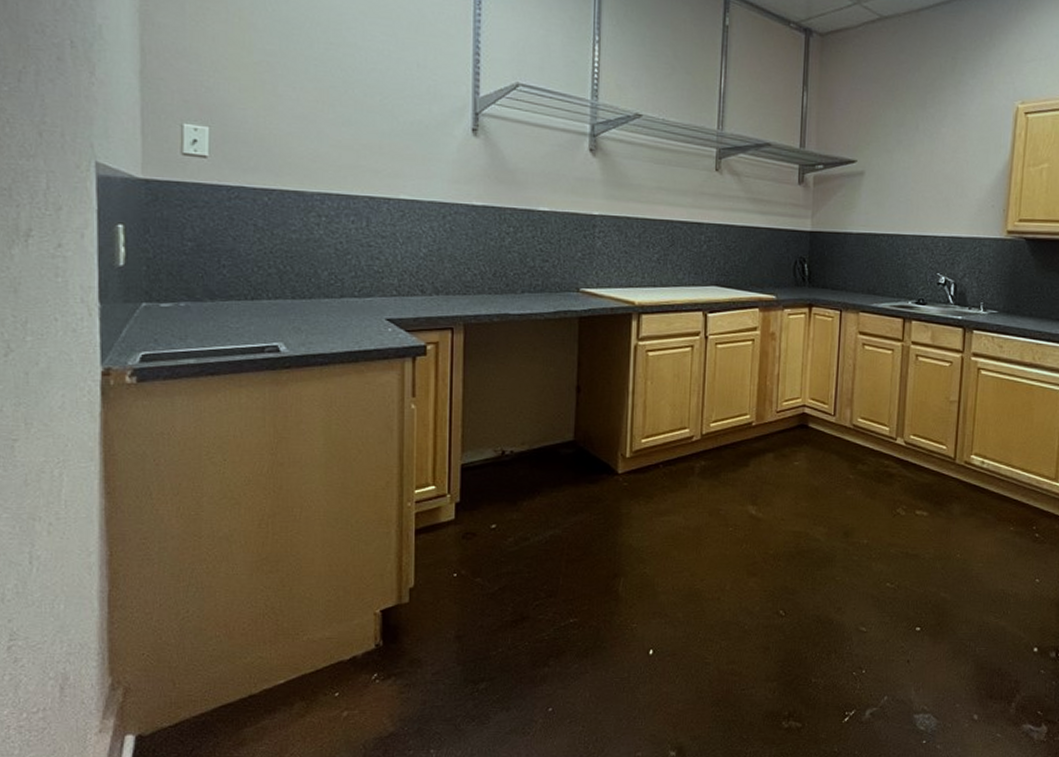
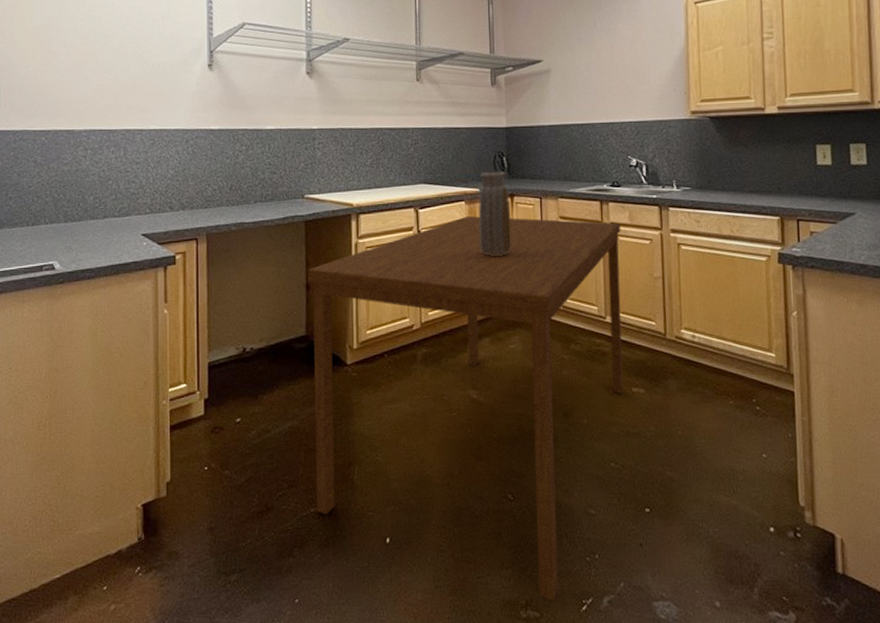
dining table: none [576,325,922,712] -> present [307,216,624,601]
vase: none [770,277,808,369] -> present [478,171,512,256]

